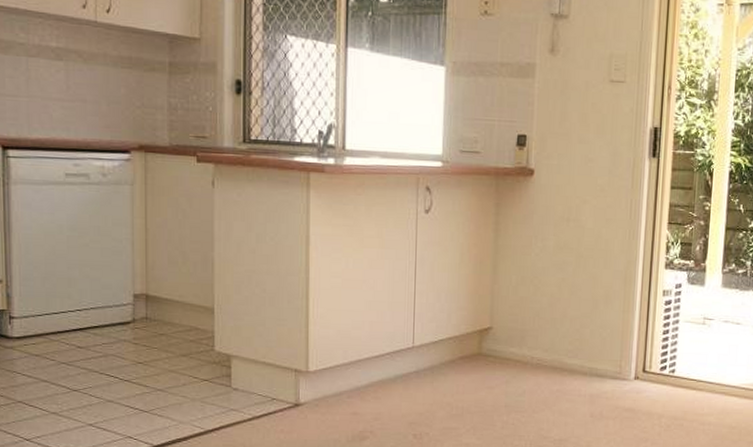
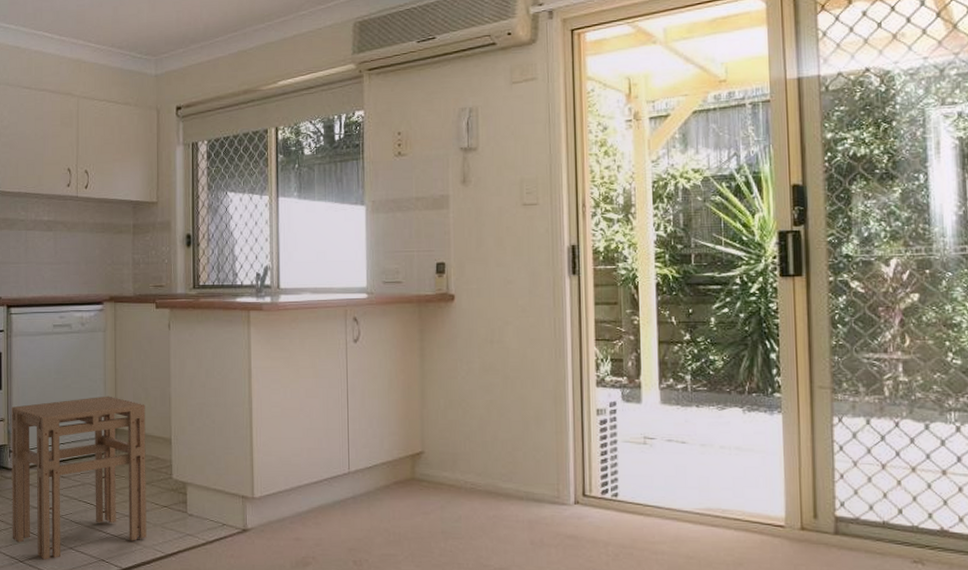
stool: none [11,258,183,438] -> present [11,396,147,560]

